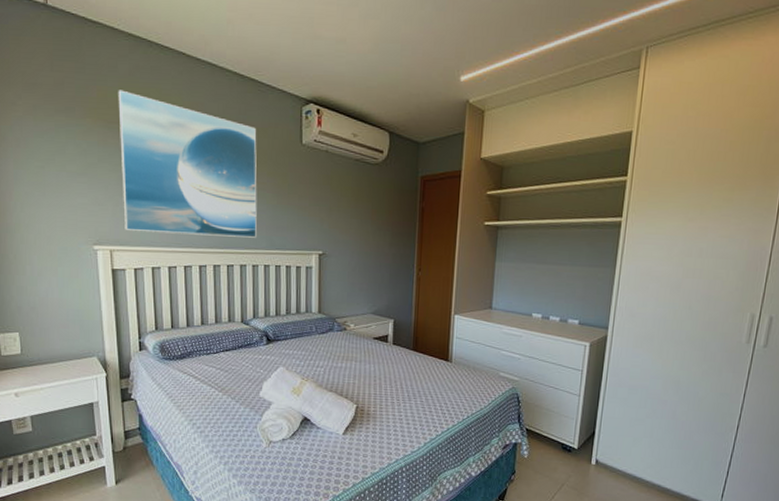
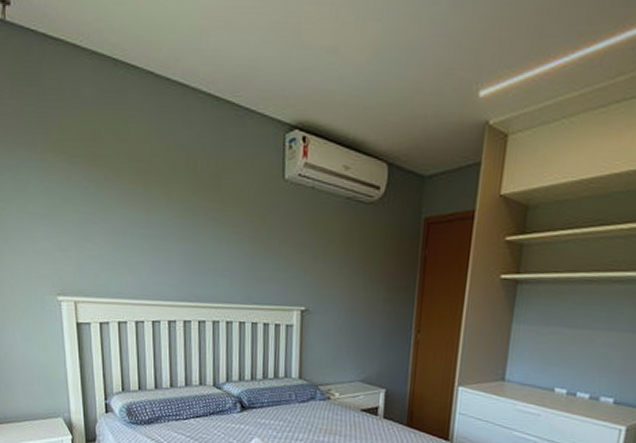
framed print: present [118,90,257,238] -> none [81,118,233,290]

